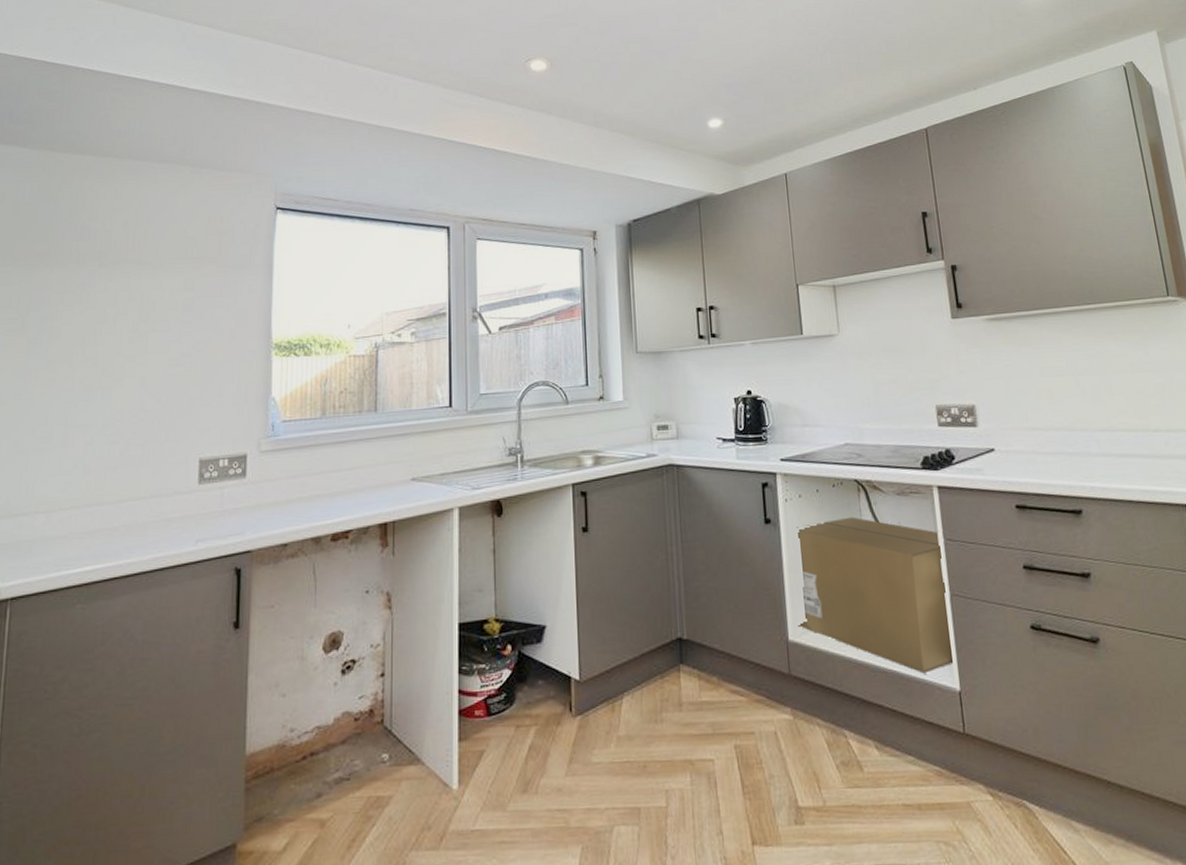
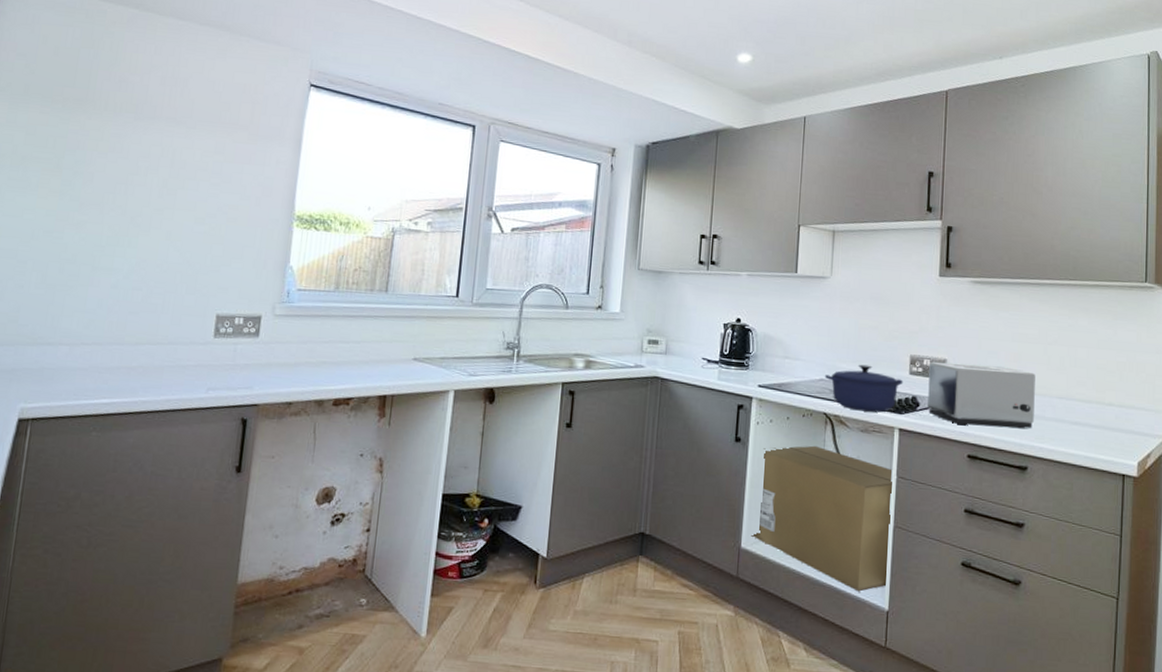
cooking pot: none [848,422,934,473] -> present [824,364,903,413]
toaster: none [957,405,1080,473] -> present [927,361,1035,429]

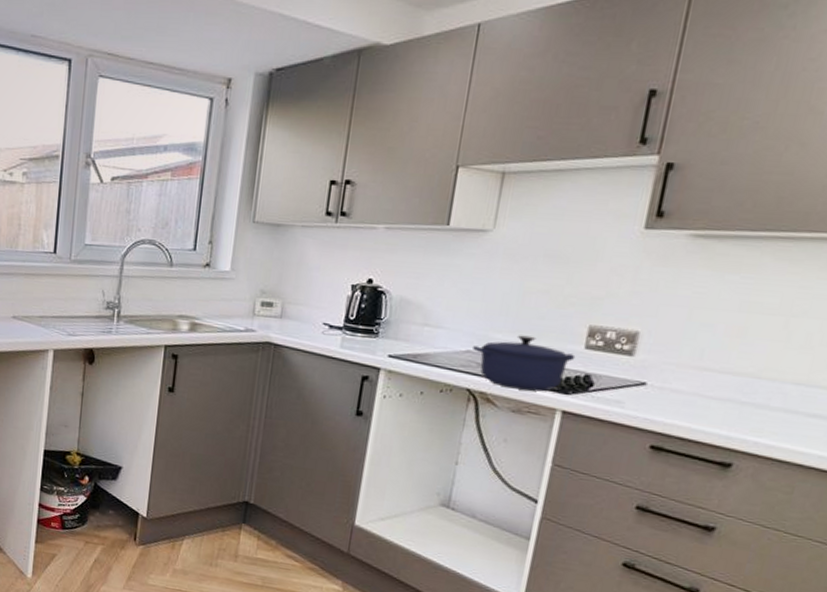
box: present [751,445,893,592] -> none [367,424,548,582]
toaster: present [927,361,1035,429] -> none [604,334,766,420]

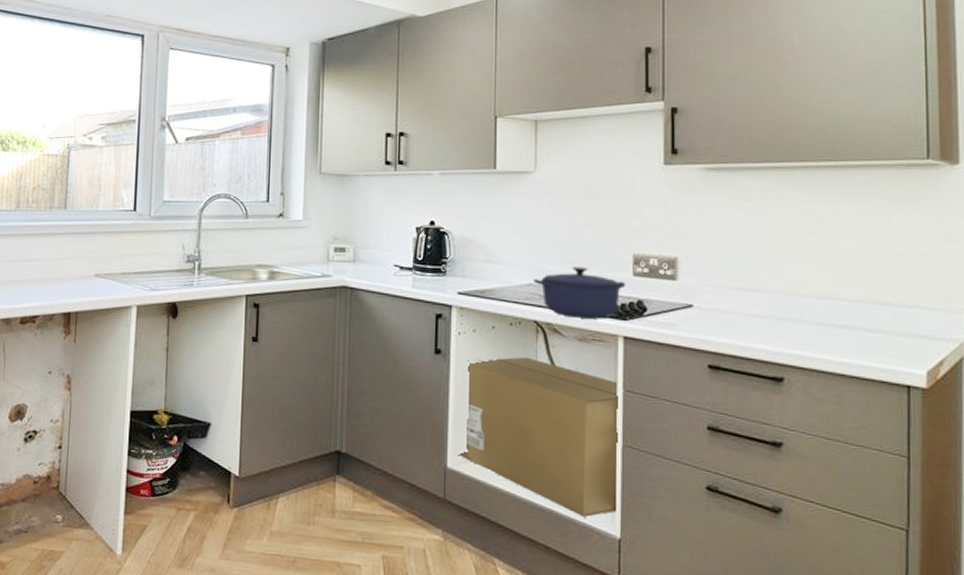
box: none [367,424,548,582] -> present [458,356,618,518]

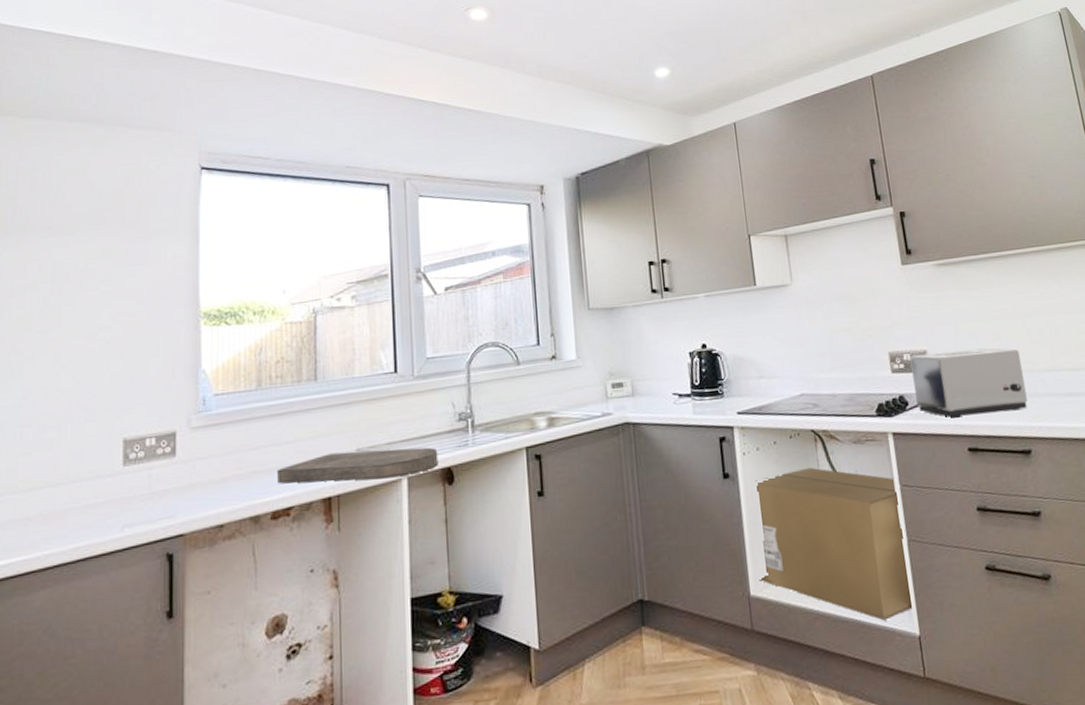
cutting board: none [27,274,166,304] -> present [277,447,438,484]
cooking pot: present [532,266,626,319] -> none [804,370,887,422]
toaster: none [657,260,789,335] -> present [910,347,1028,417]

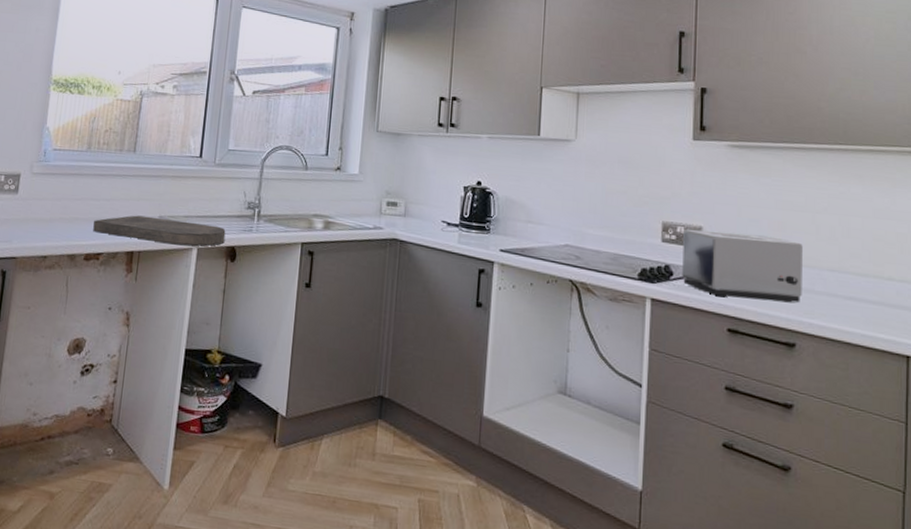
box: present [755,467,912,621] -> none [493,313,645,469]

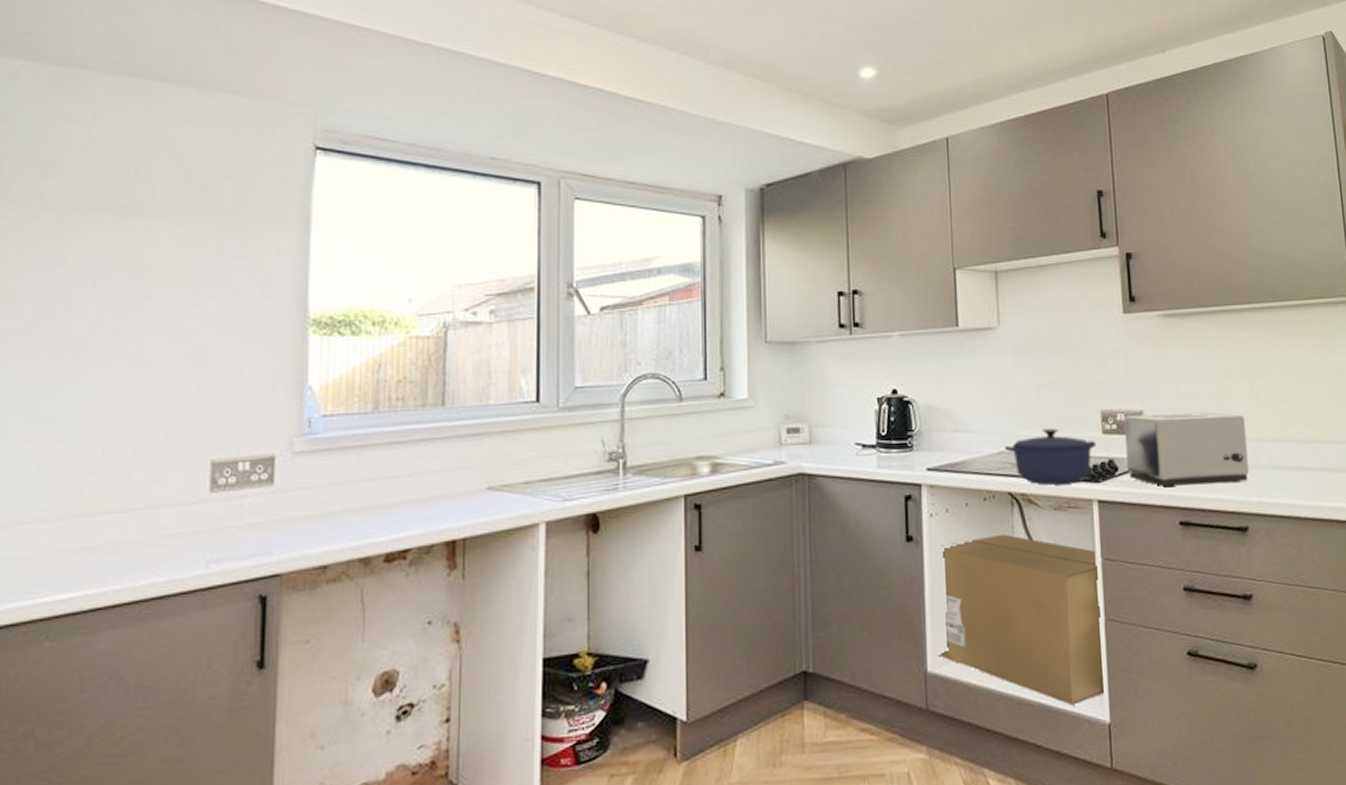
cutting board: present [93,215,226,247] -> none [393,489,582,523]
box: none [493,313,645,469] -> present [938,534,1104,706]
cooking pot: none [569,230,655,281] -> present [1003,428,1097,485]

